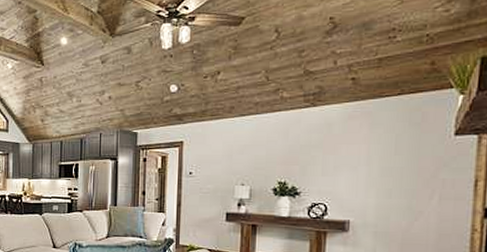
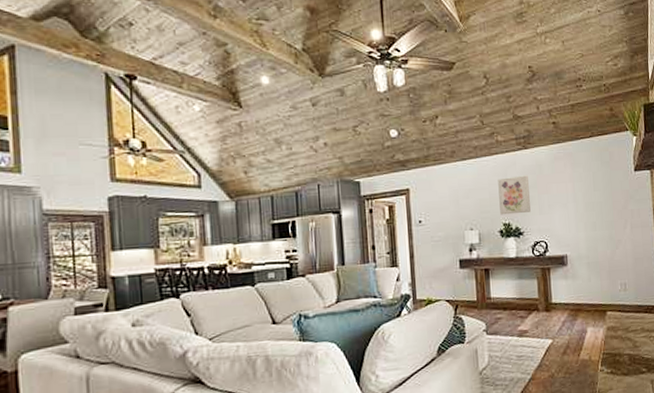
wall art: none [276,134,313,174] -> present [498,175,531,215]

